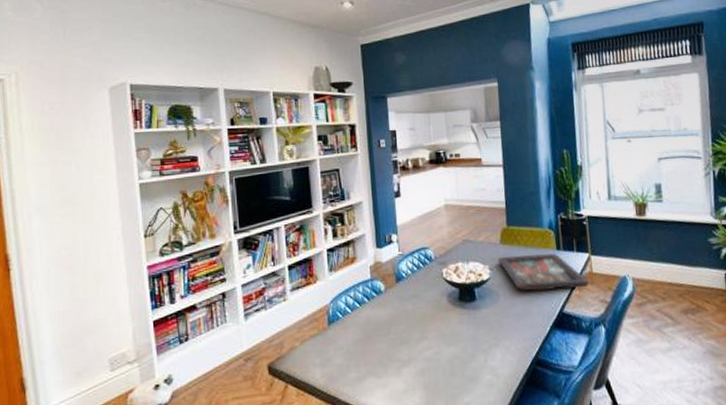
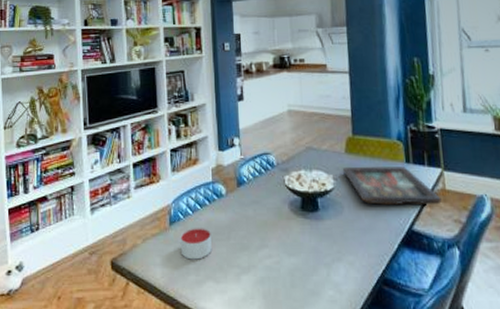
candle: none [339,324,372,358] -> present [180,226,212,260]

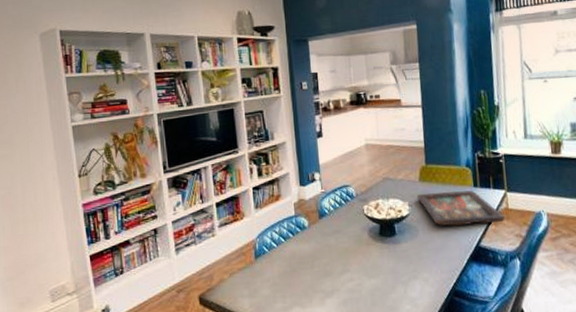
candle: present [180,226,212,260] -> none [266,258,297,289]

